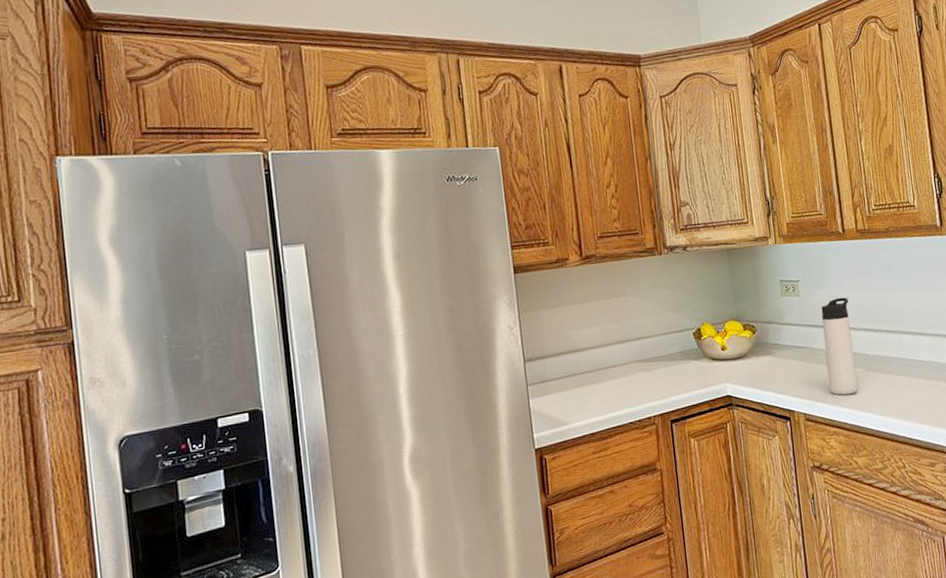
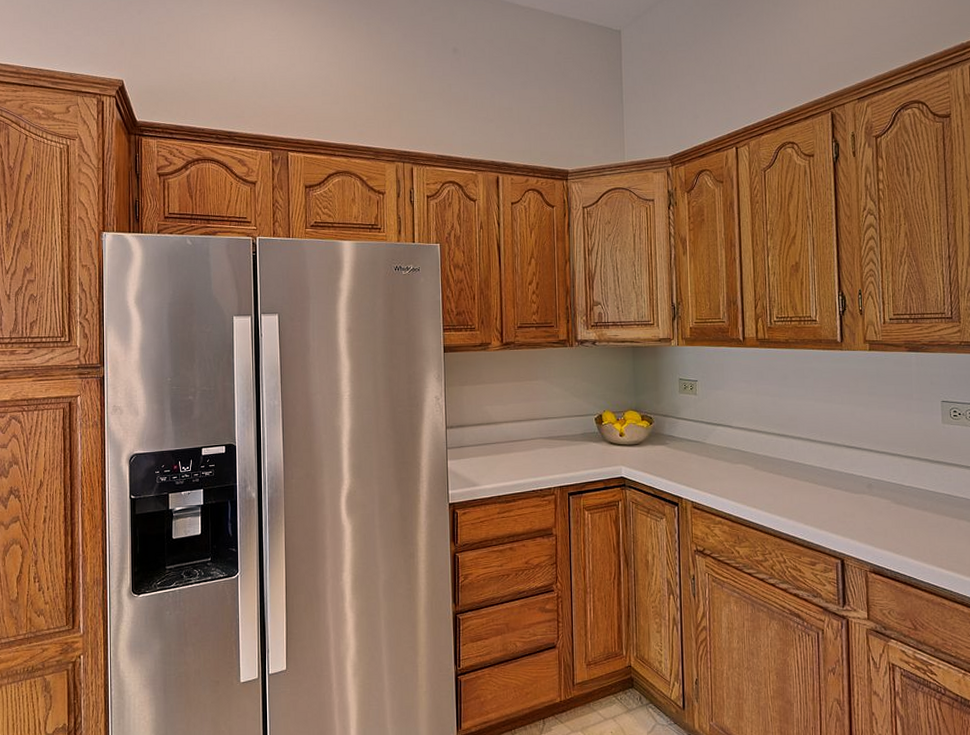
thermos bottle: present [821,297,859,395] -> none [715,399,746,489]

